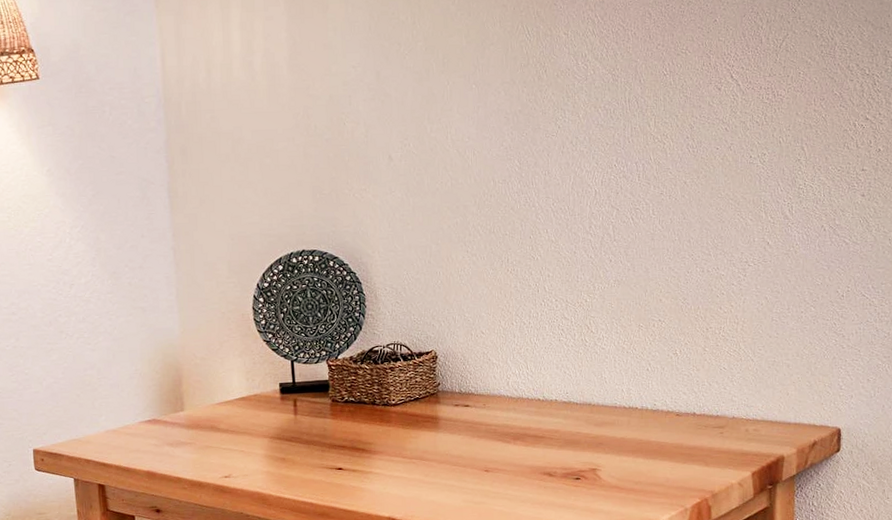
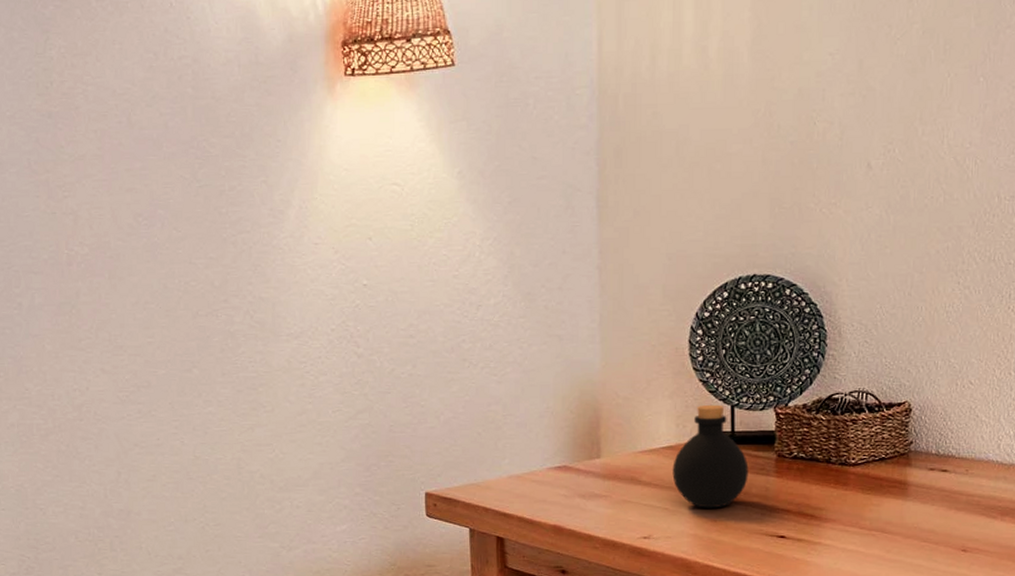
bottle: none [245,360,309,449] -> present [672,404,749,509]

